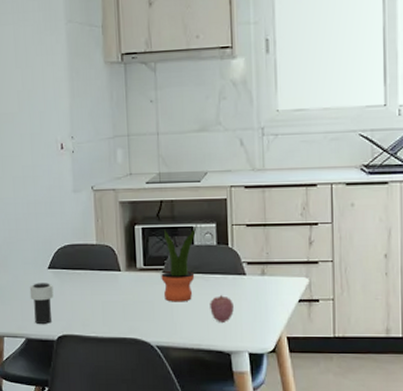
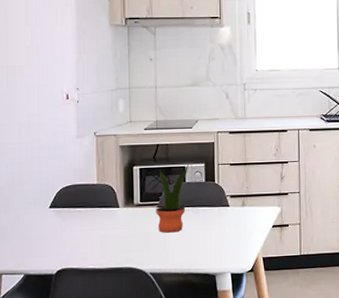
cup: present [29,283,54,324] -> none [30,221,54,260]
fruit: present [210,294,234,322] -> none [198,224,219,249]

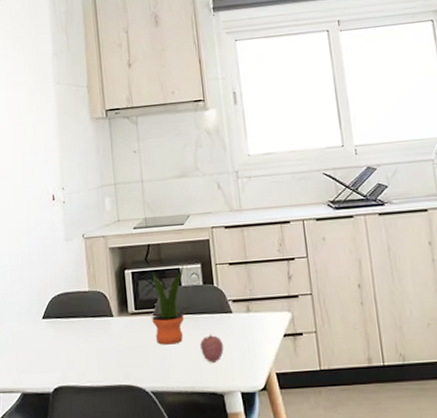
fruit: none [198,224,219,249] -> present [200,334,224,363]

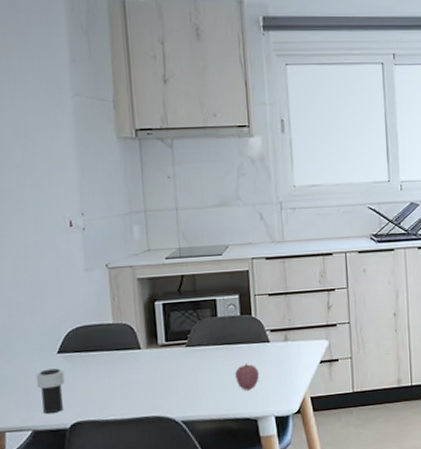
cup: none [24,333,49,377] -> present [35,368,65,414]
potted plant: present [152,265,185,345] -> none [184,296,220,376]

